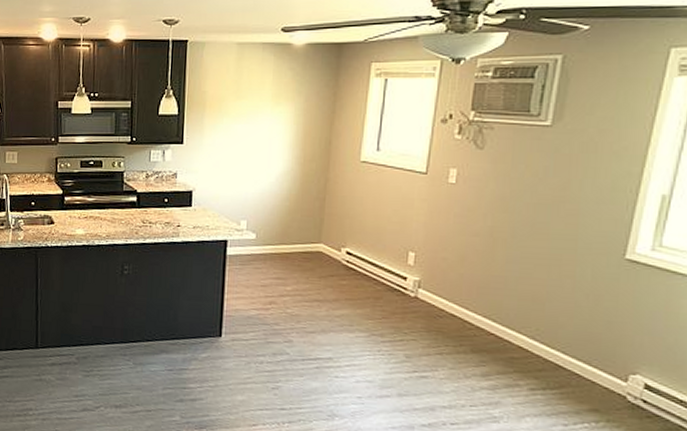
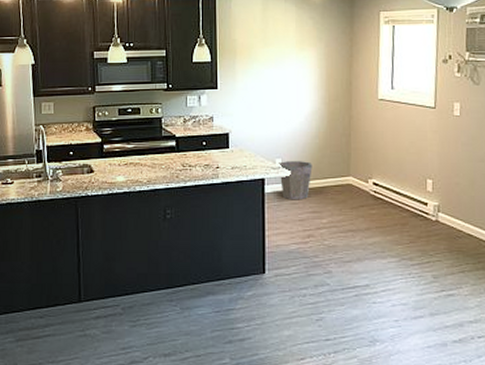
waste bin: none [243,223,280,264] -> present [279,161,312,199]

